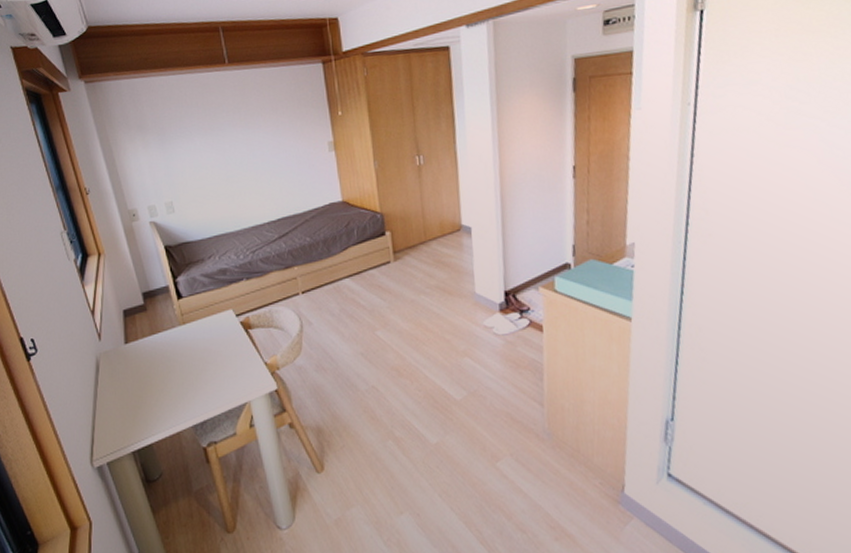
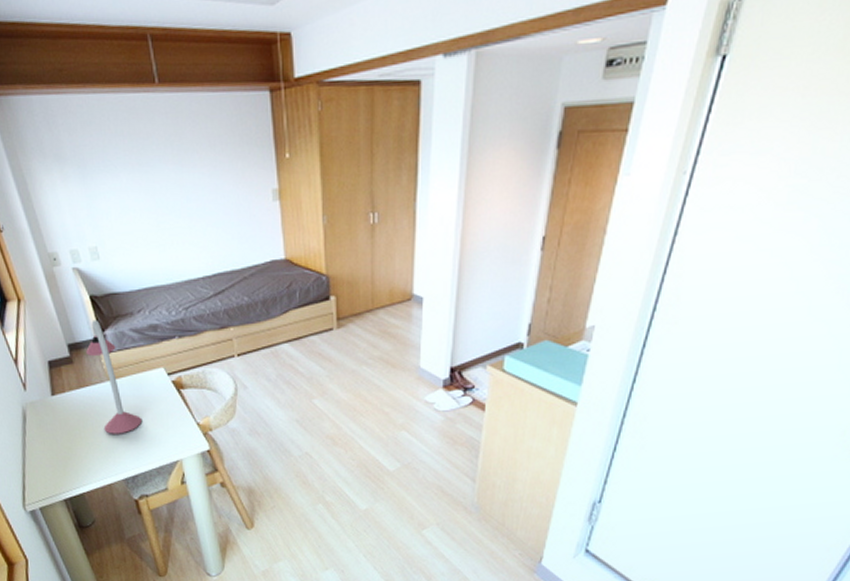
desk lamp: none [159,268,212,379] -> present [86,319,143,434]

